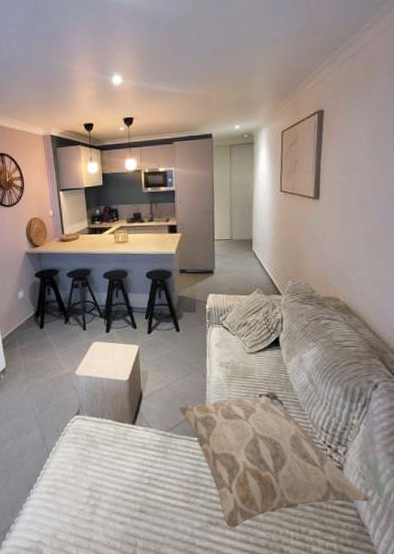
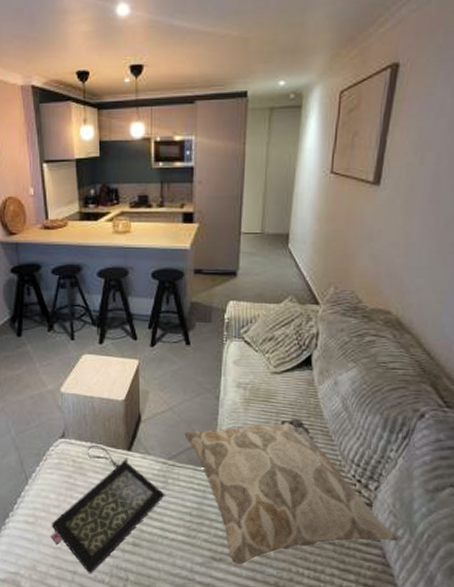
clutch bag: none [69,420,166,541] -> present [51,444,165,574]

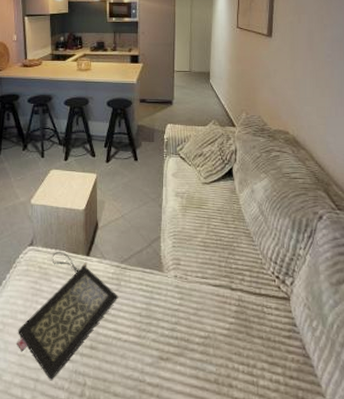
decorative pillow: present [184,419,398,564] -> none [134,223,314,363]

